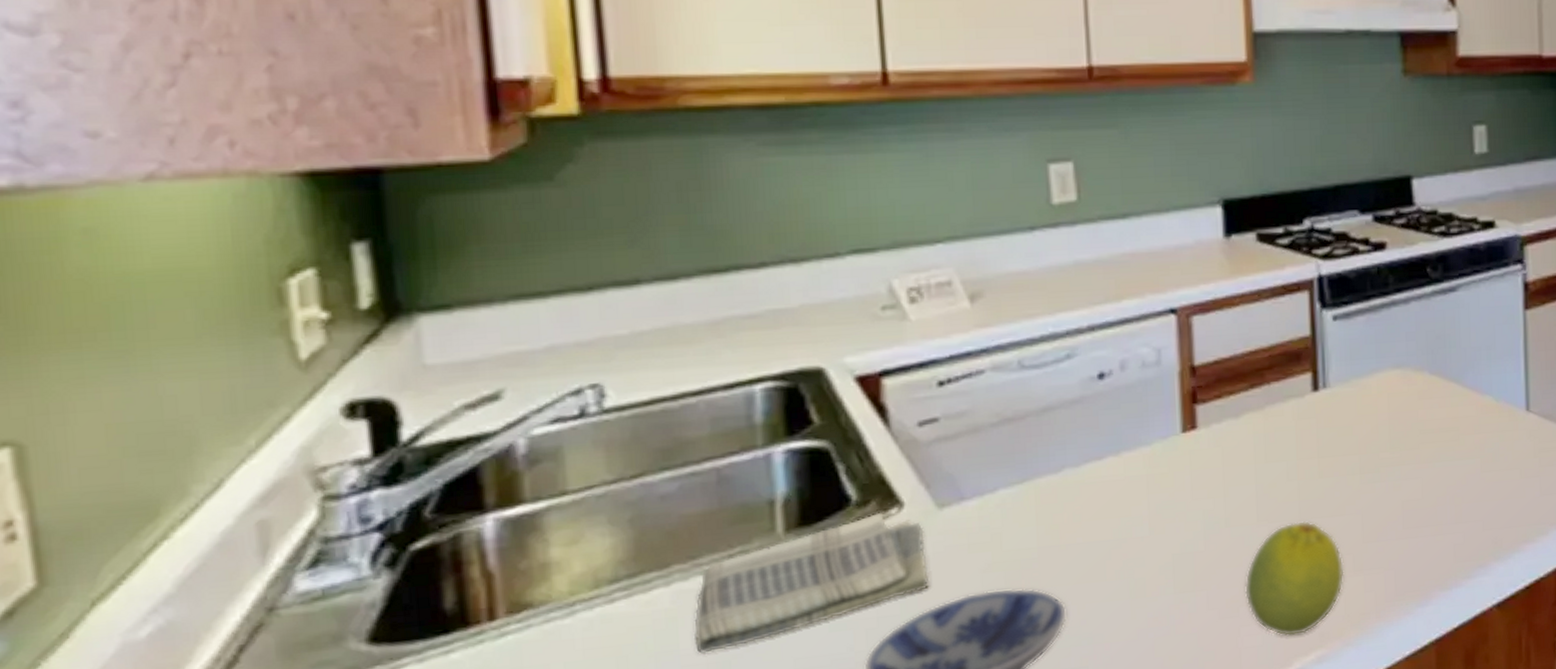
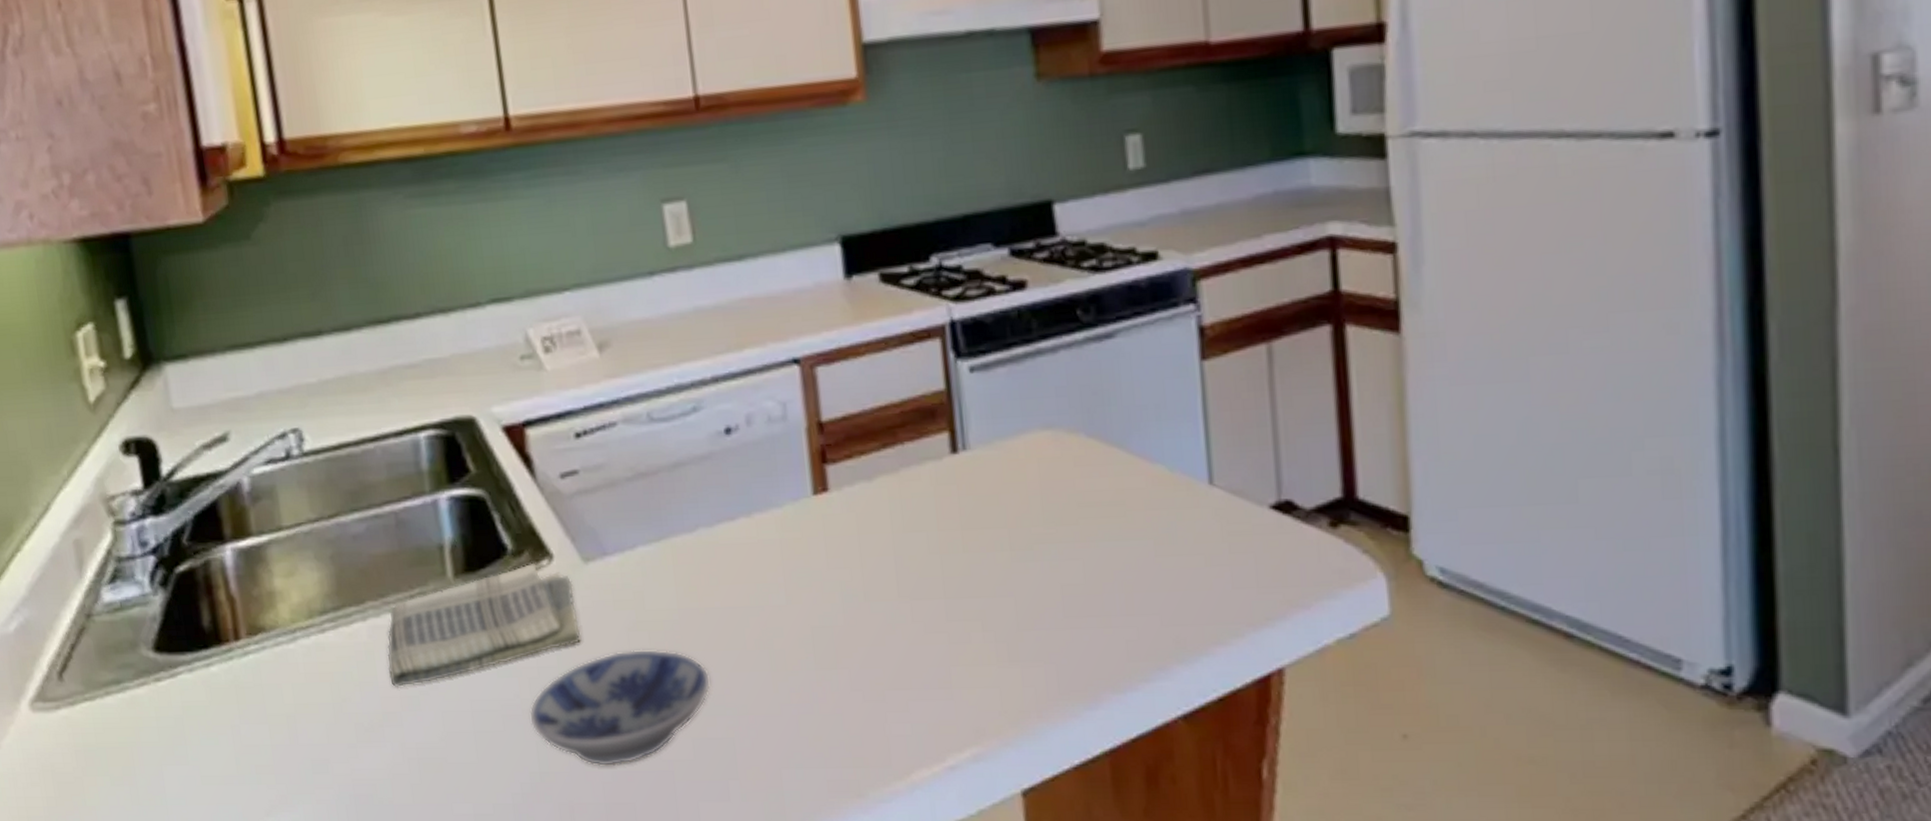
fruit: present [1245,521,1344,637] -> none [888,601,999,729]

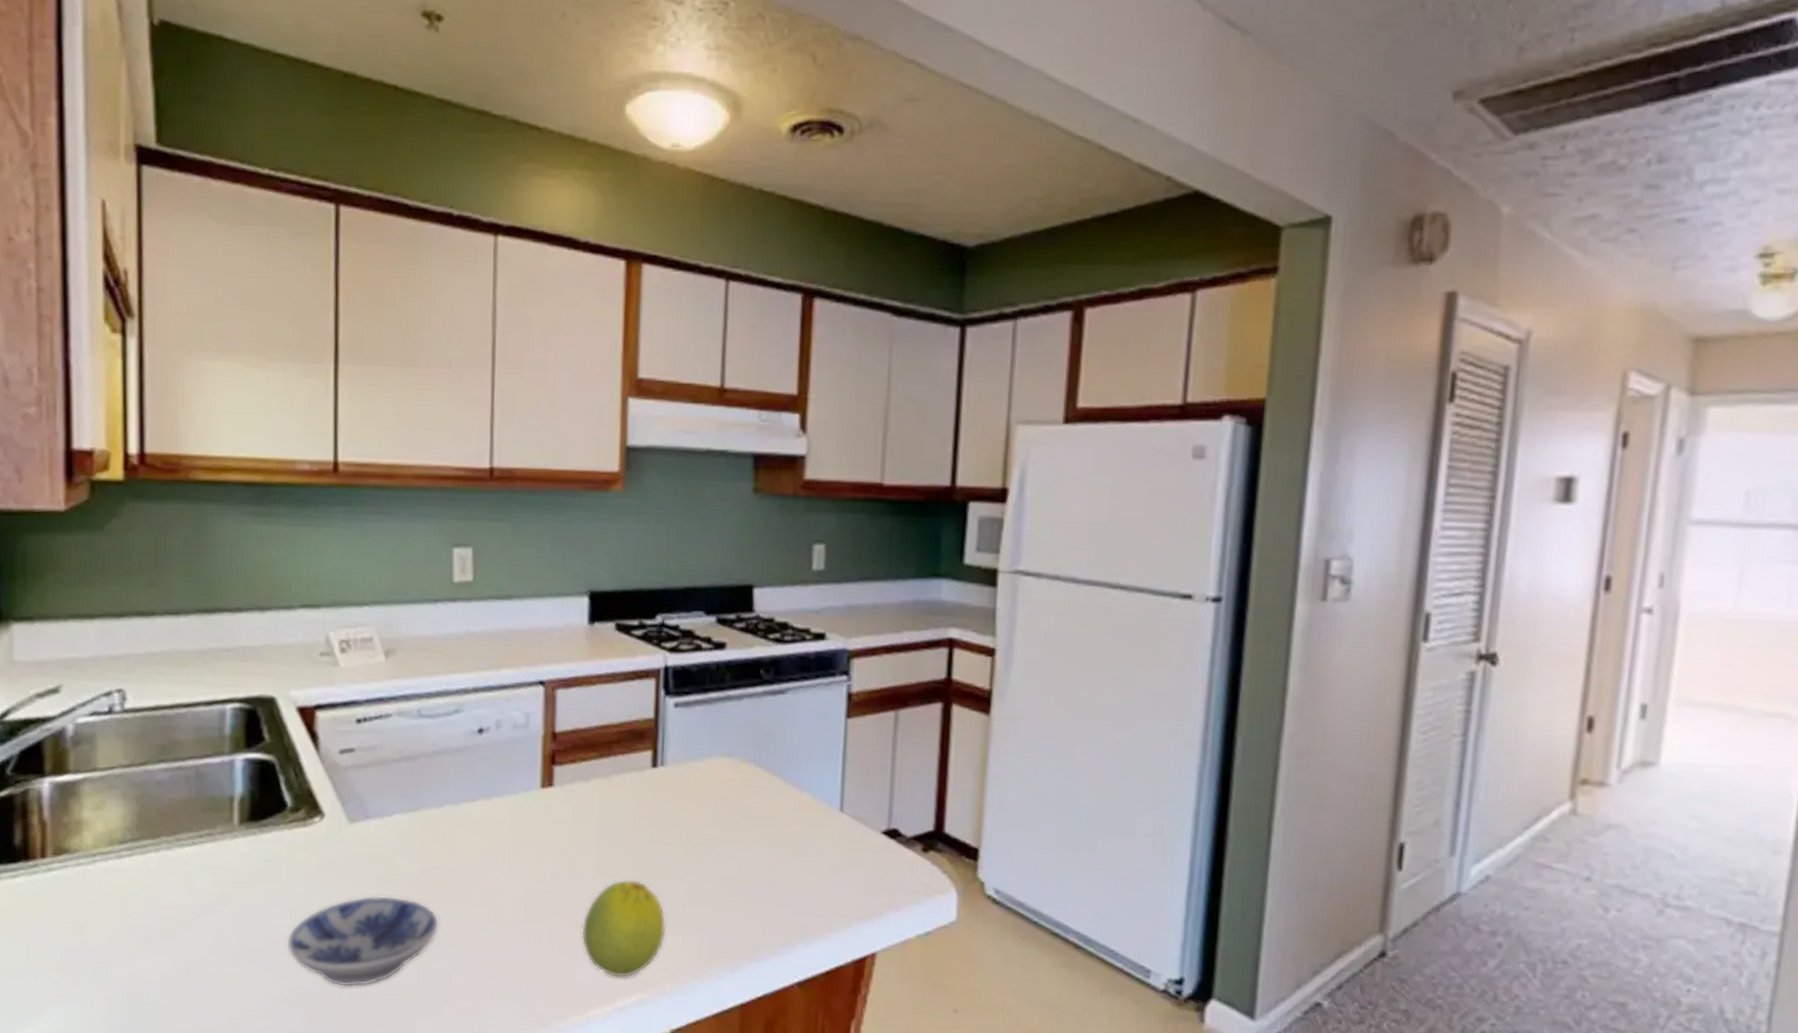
dish towel: present [387,562,582,687] -> none [172,818,339,909]
fruit: none [888,601,999,729] -> present [581,879,666,978]

